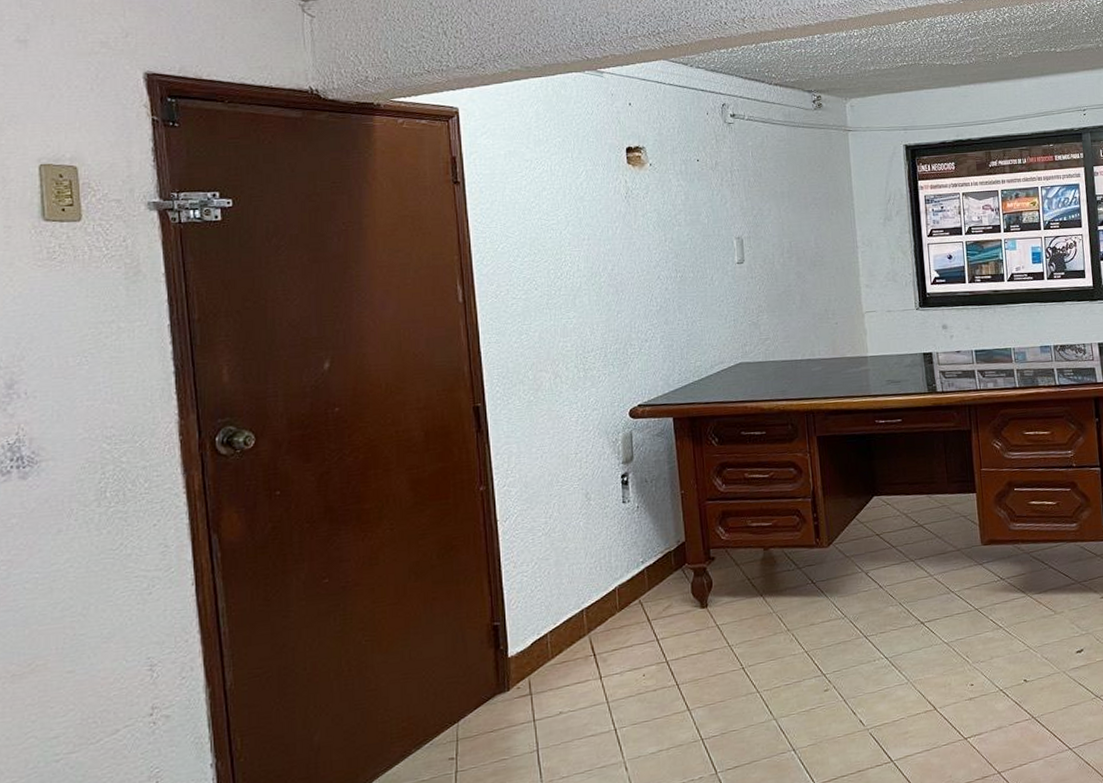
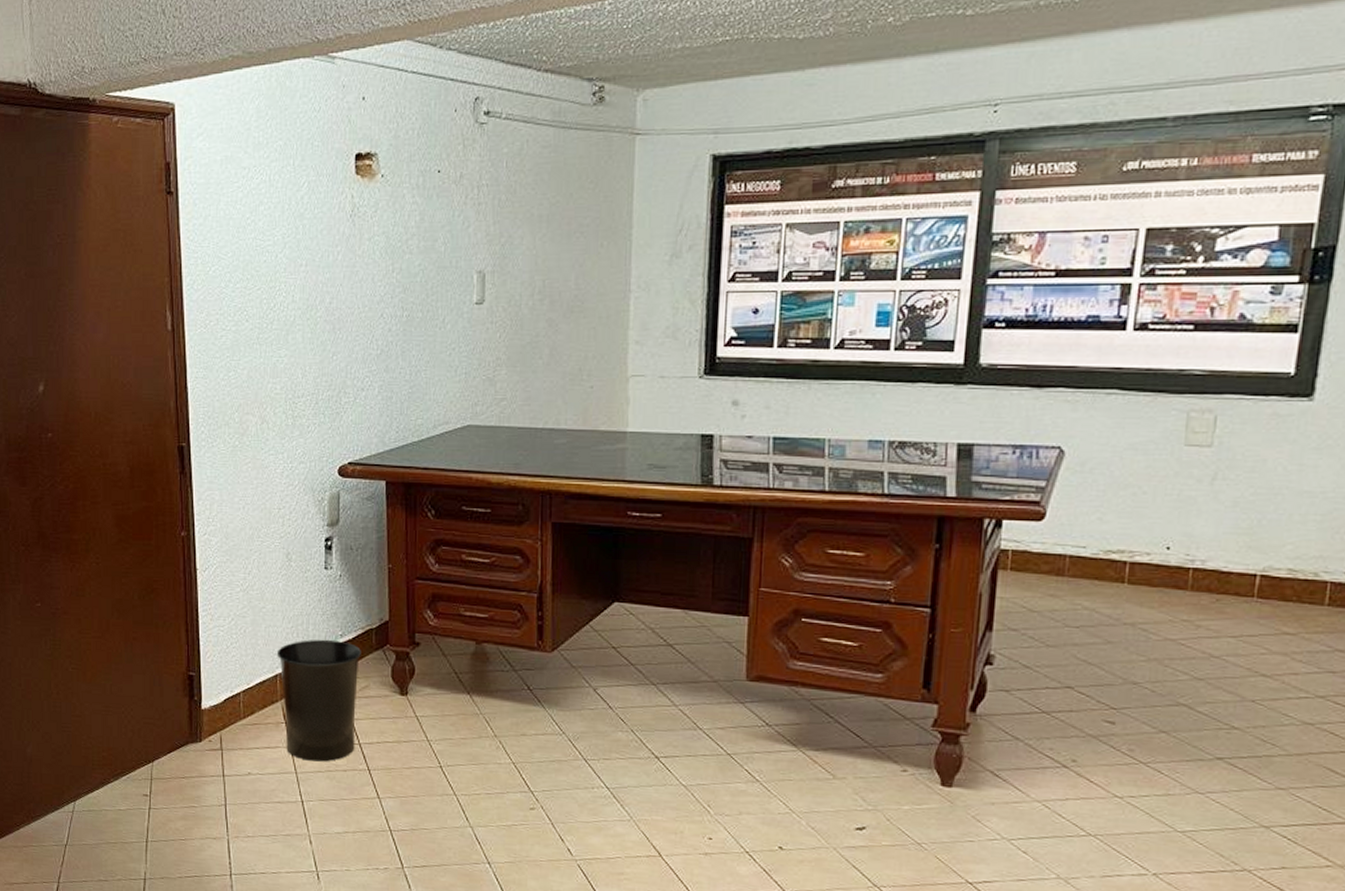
waste bin: none [581,567,663,688] -> present [276,639,361,762]

